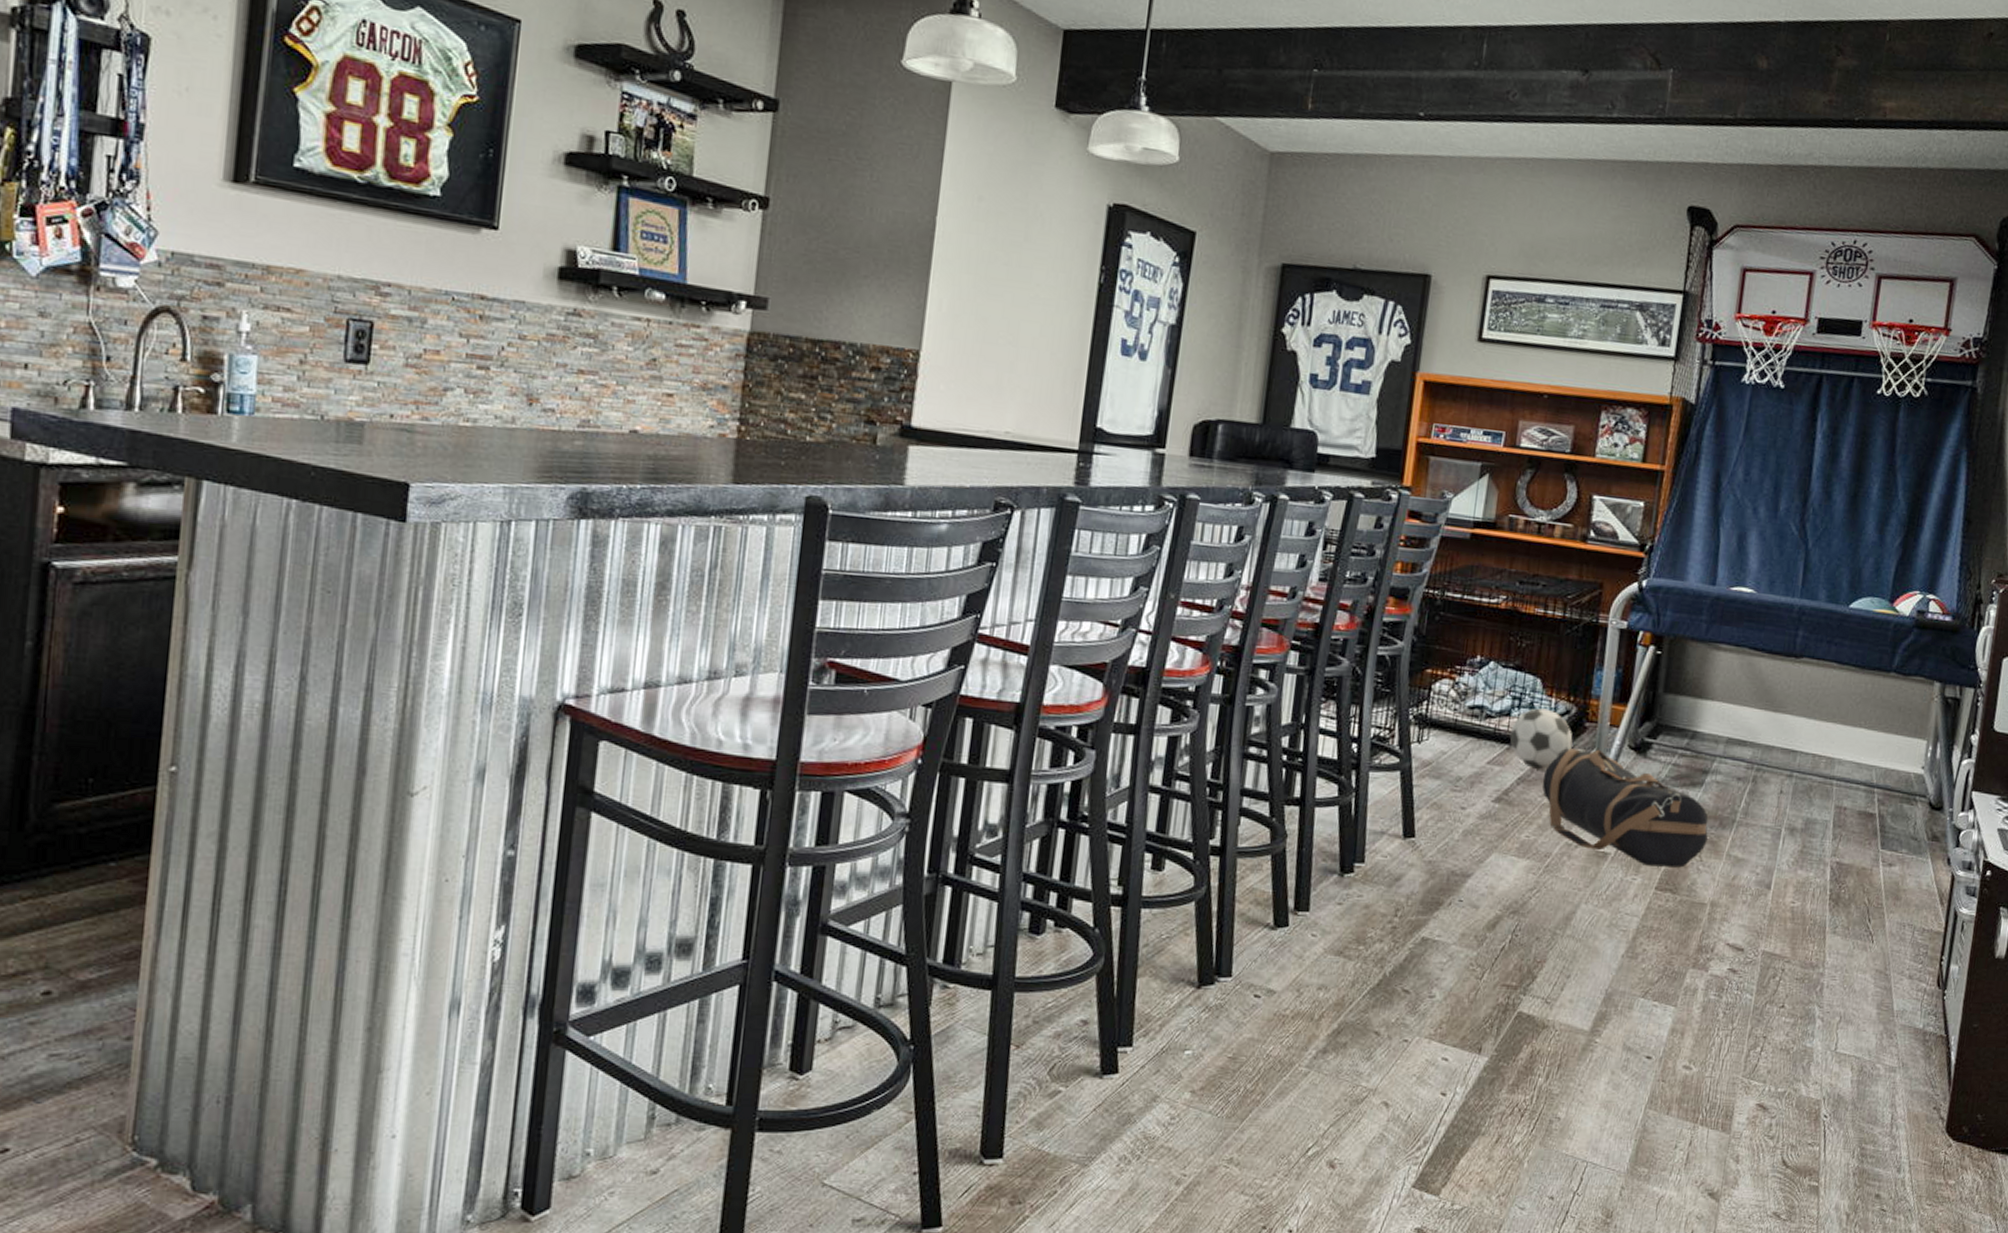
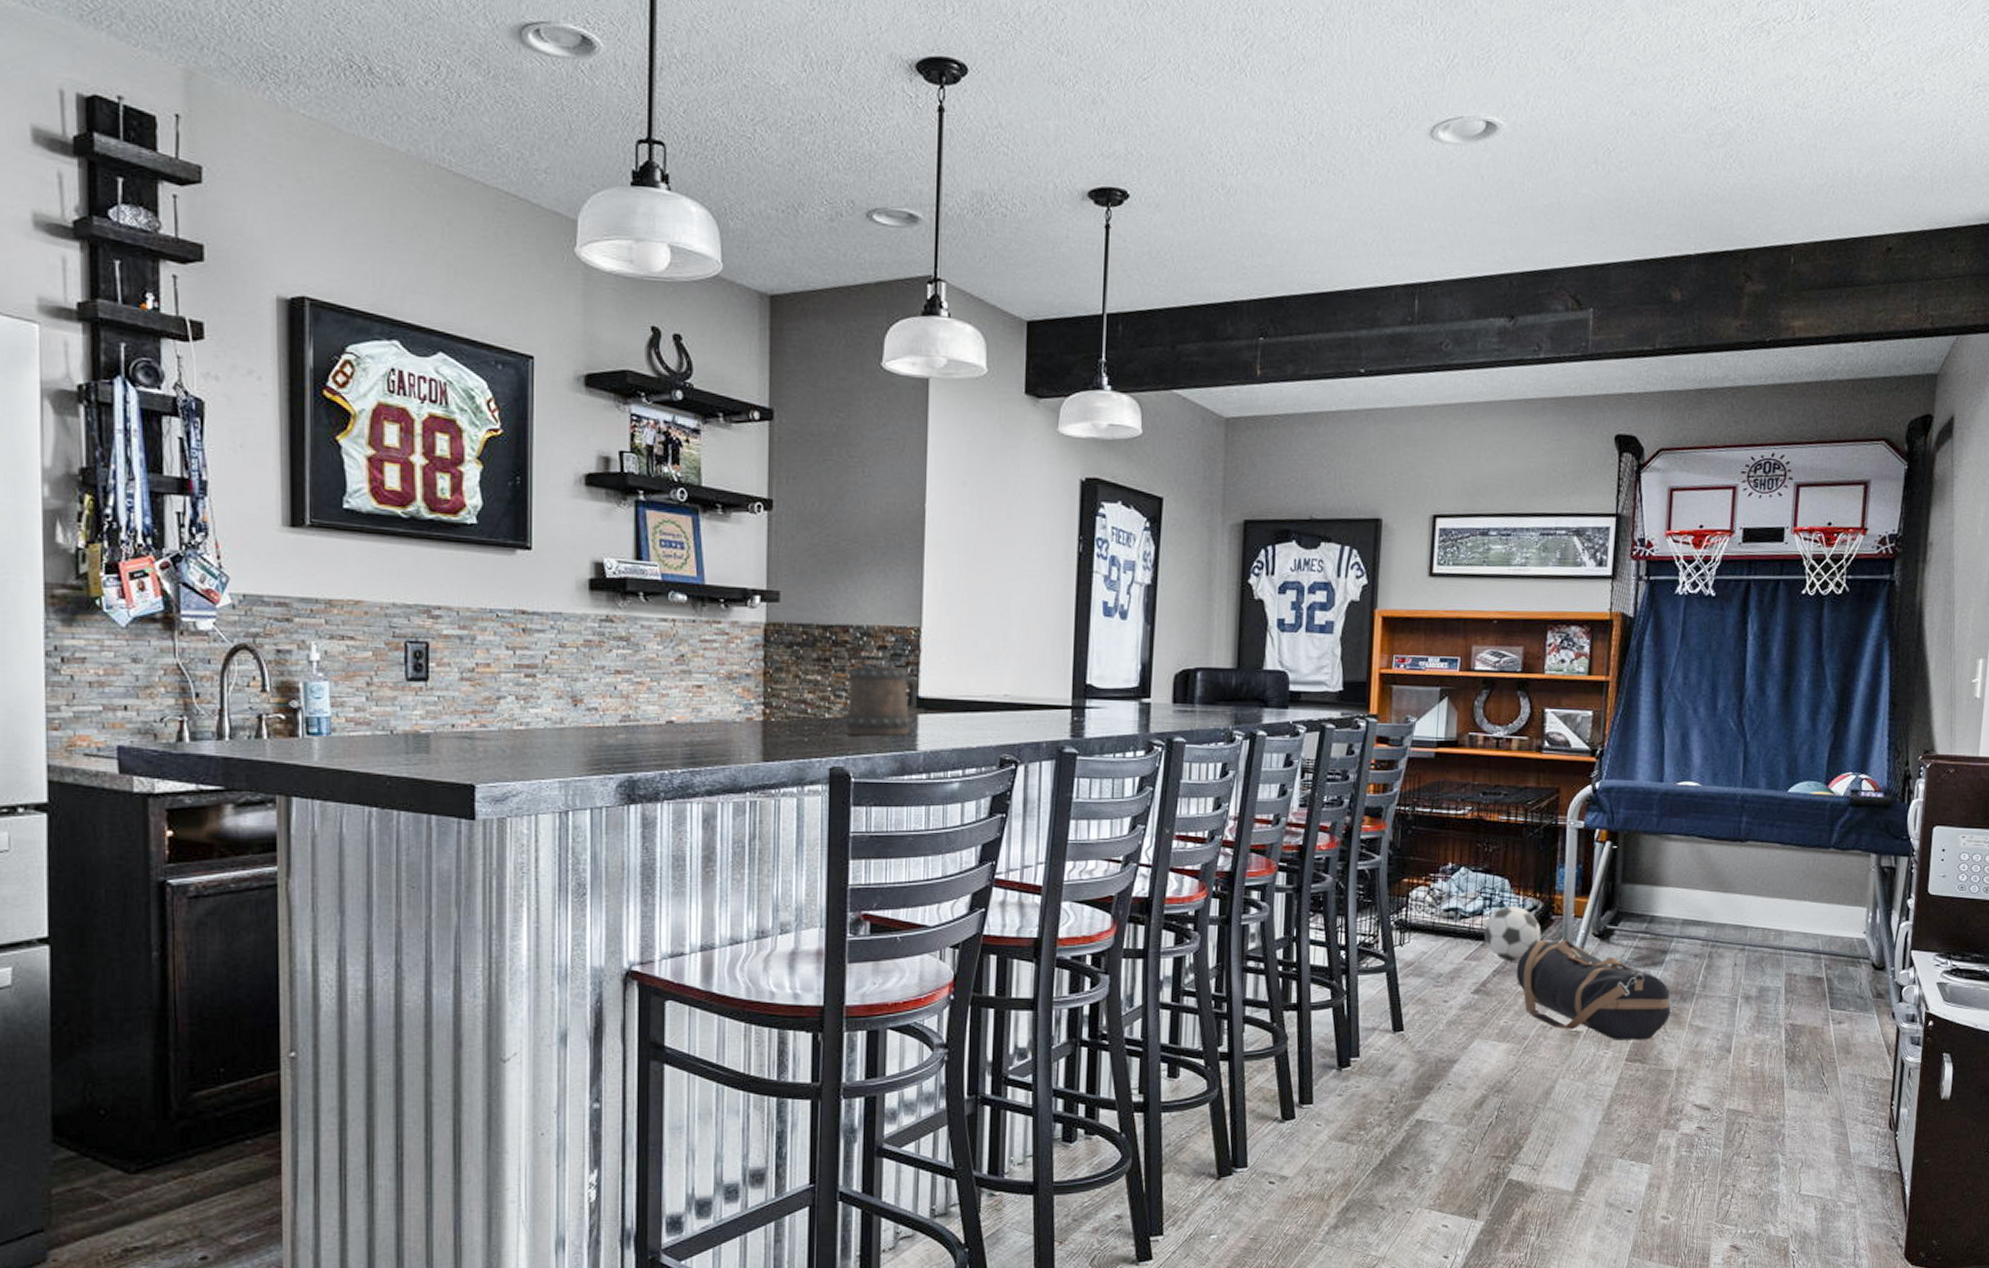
beer mug: none [826,388,912,468] -> present [844,666,918,737]

